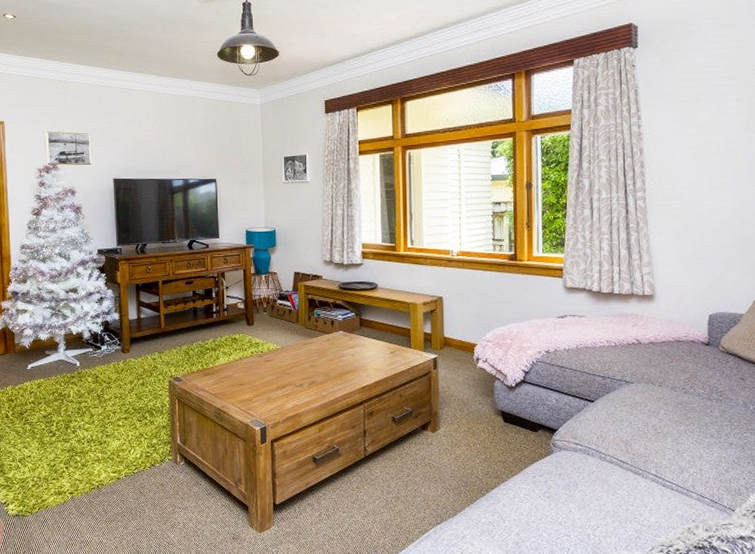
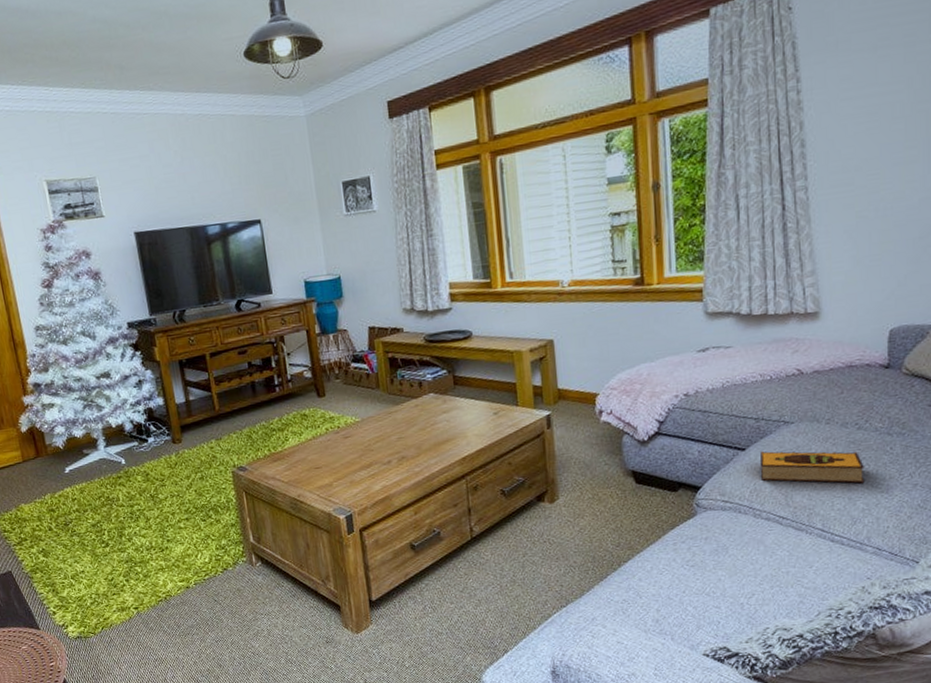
hardback book: none [605,404,690,439] -> present [760,450,865,484]

